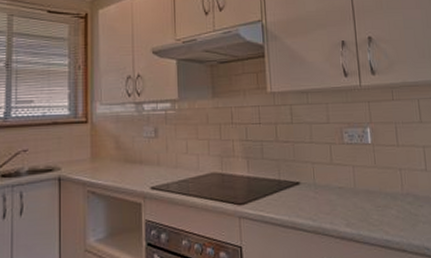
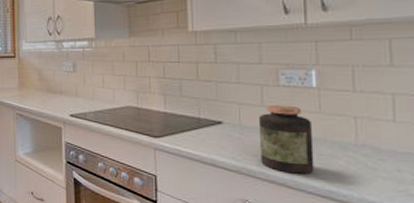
jar: none [329,162,375,228] -> present [258,105,315,174]

